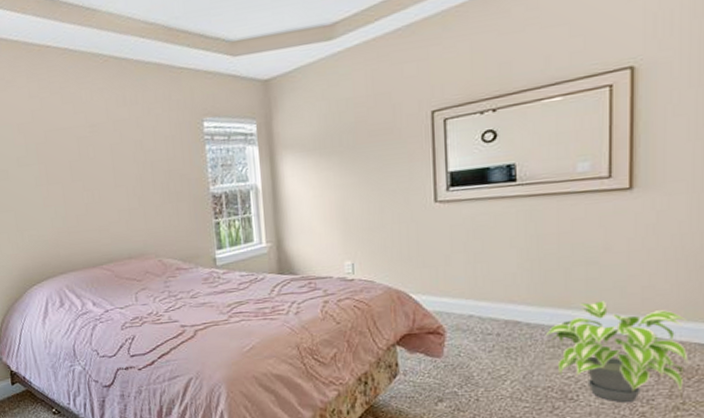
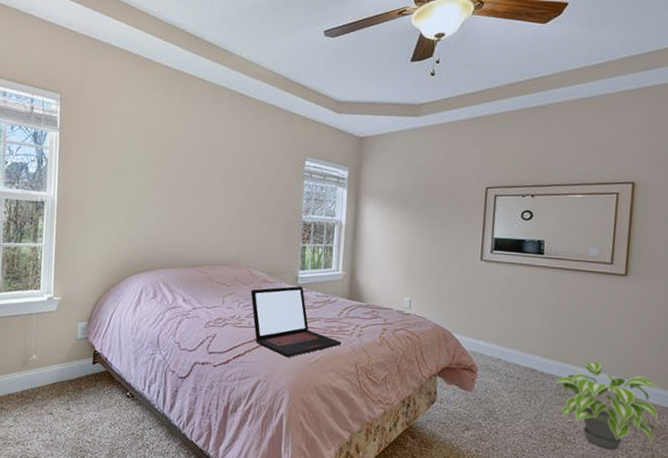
laptop: none [165,267,277,349] -> present [250,286,341,357]

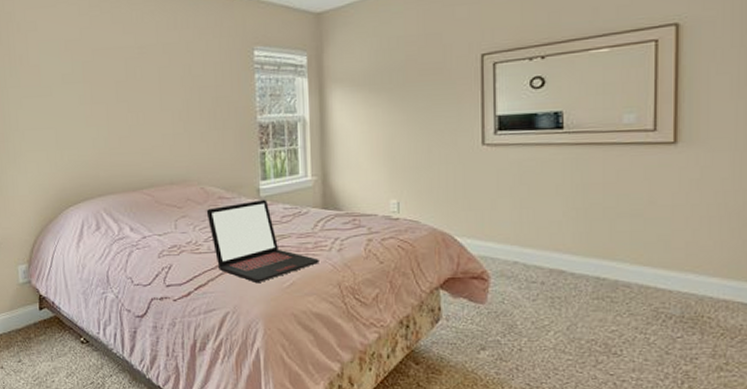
plant: present [555,361,661,450] -> none [591,254,732,359]

